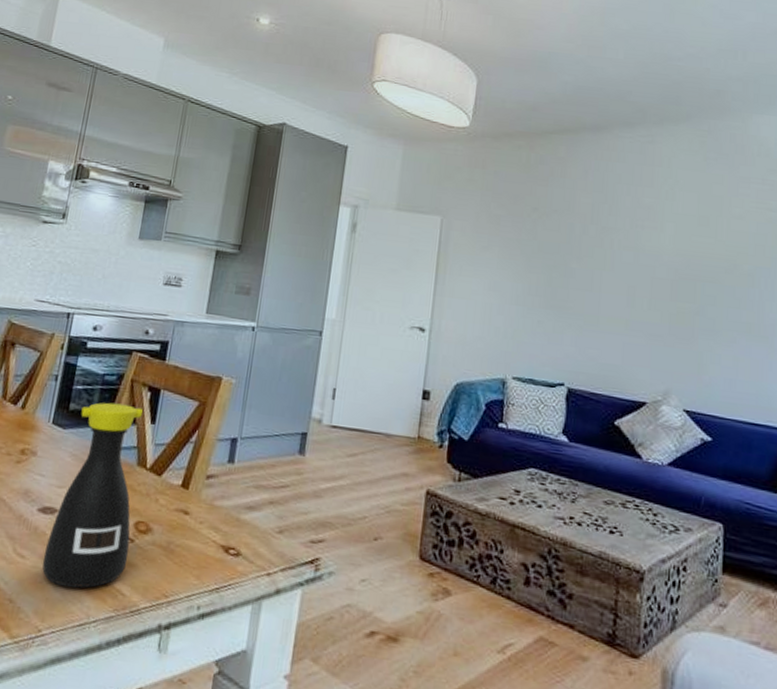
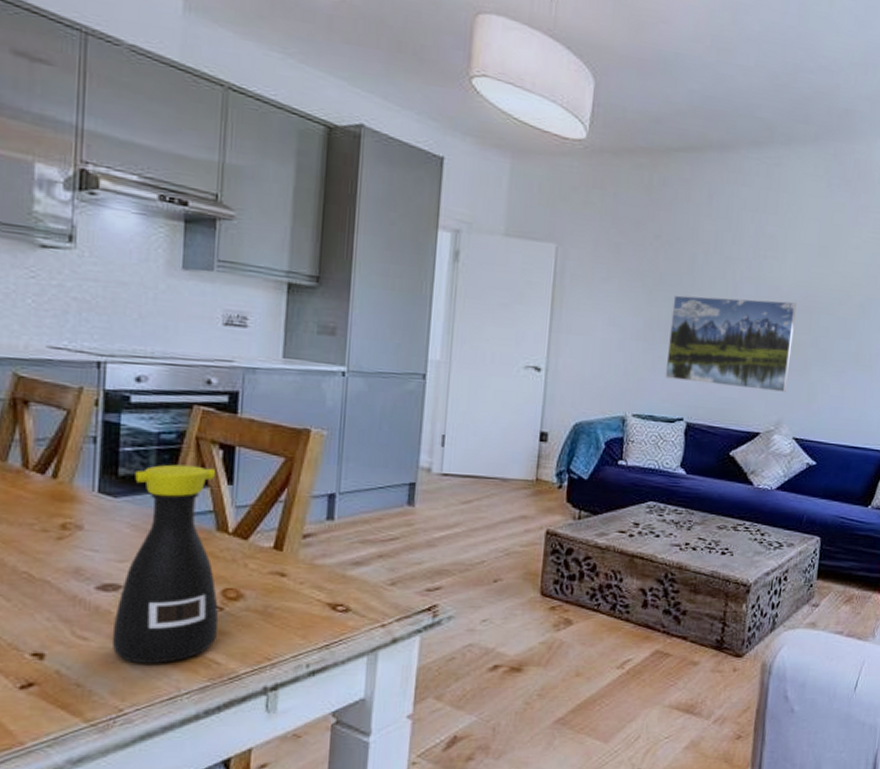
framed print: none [544,262,679,361] -> present [665,295,797,392]

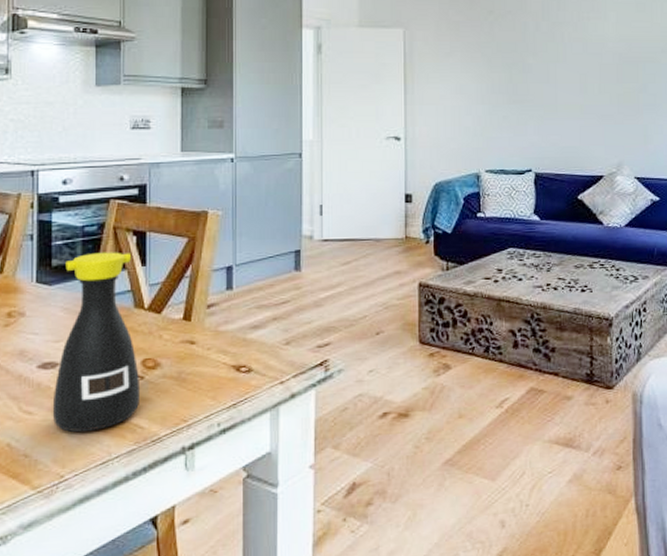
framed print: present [665,295,797,392] -> none [510,55,623,137]

